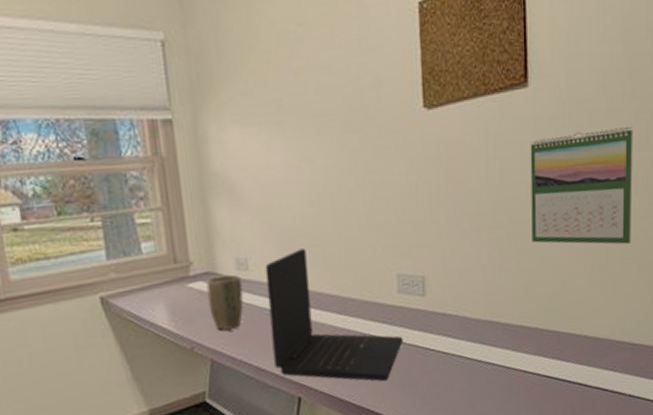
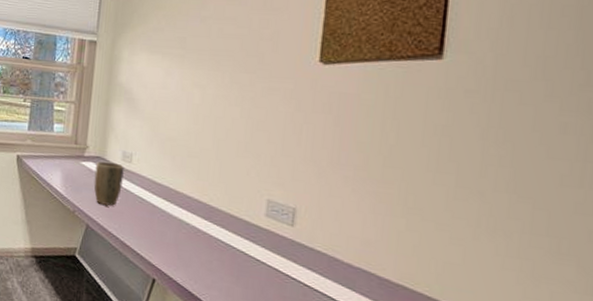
laptop: present [265,248,403,382] -> none [138,156,264,292]
calendar: present [530,127,633,245] -> none [428,109,584,239]

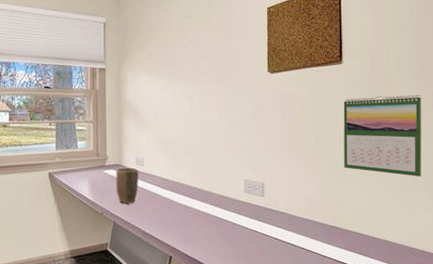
calendar: none [428,109,584,239] -> present [343,95,422,177]

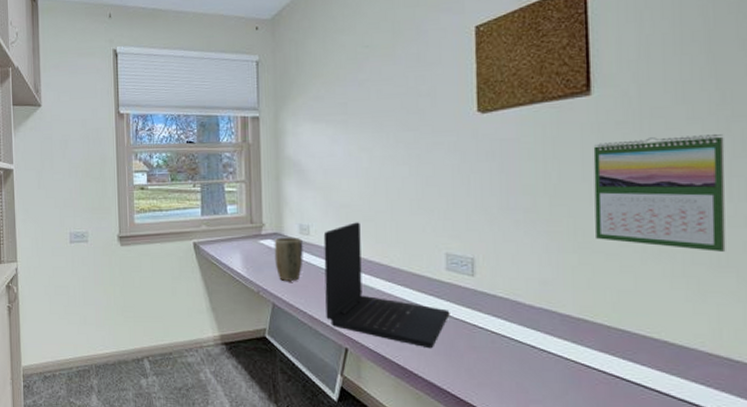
laptop: none [154,156,247,254] -> present [323,222,450,349]

